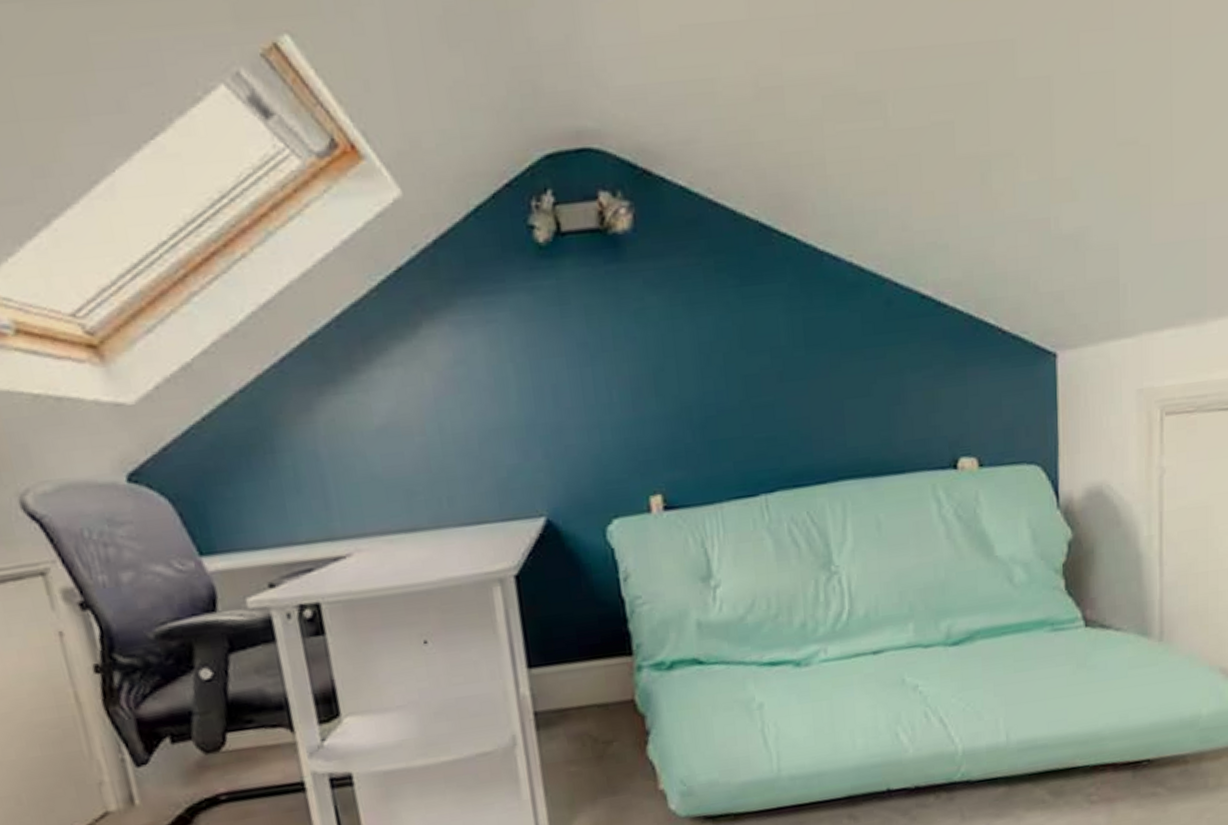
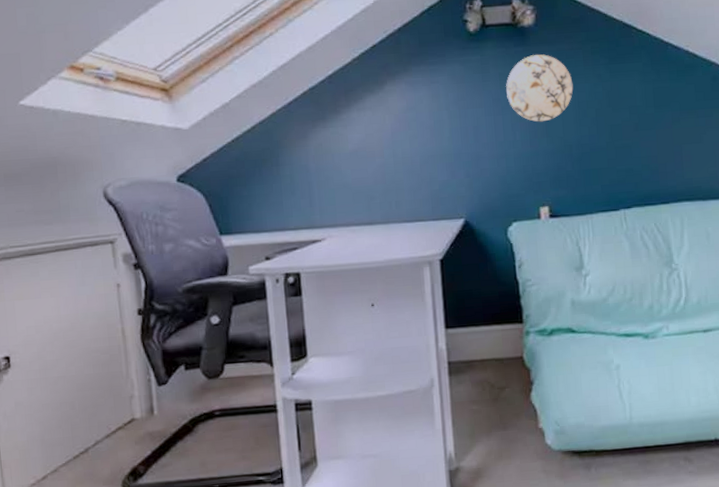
decorative plate: none [594,274,691,375] -> present [506,54,574,122]

